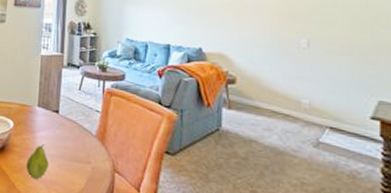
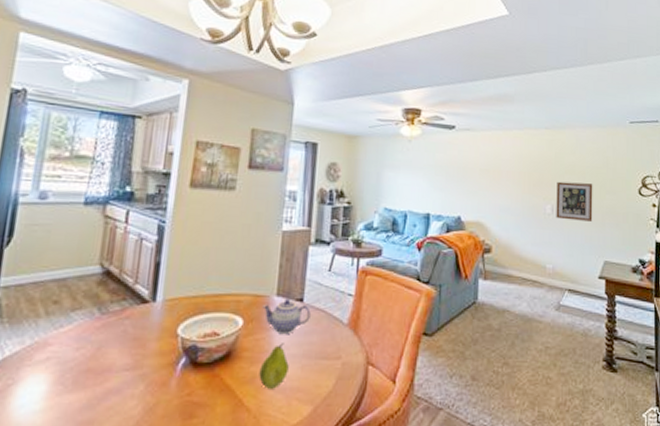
teapot: none [27,109,65,137] -> present [262,298,311,333]
wall art: none [313,15,362,58] -> present [556,181,593,222]

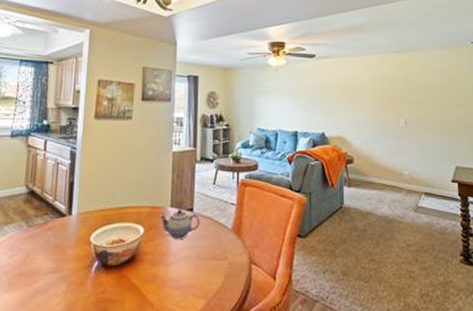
fruit: present [259,343,289,389] -> none [159,247,184,286]
wall art: present [556,181,593,222] -> none [408,98,443,132]

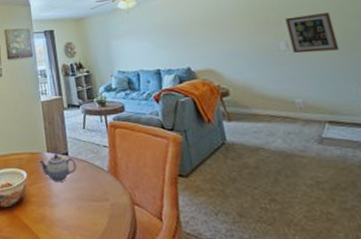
wall art: none [408,98,443,132] -> present [285,12,340,54]

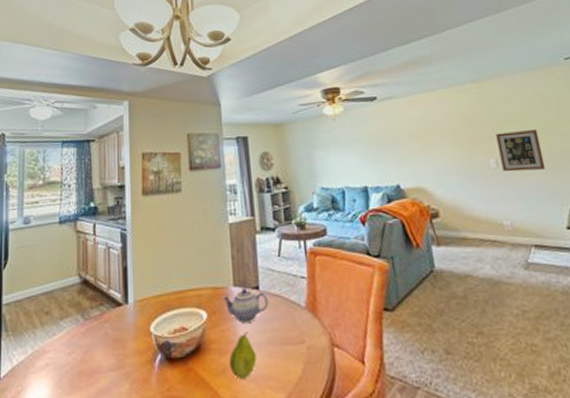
fruit: none [46,189,69,227] -> present [229,332,257,379]

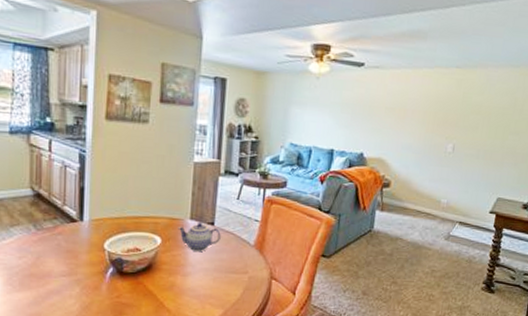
fruit: present [229,332,257,379] -> none [177,259,202,295]
wall art: present [495,130,546,172] -> none [456,121,498,161]

